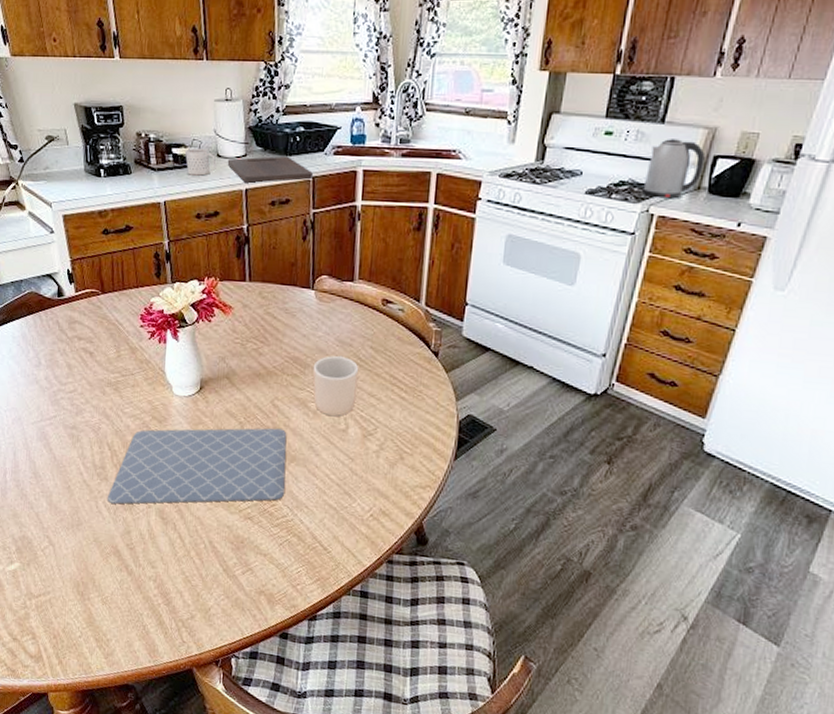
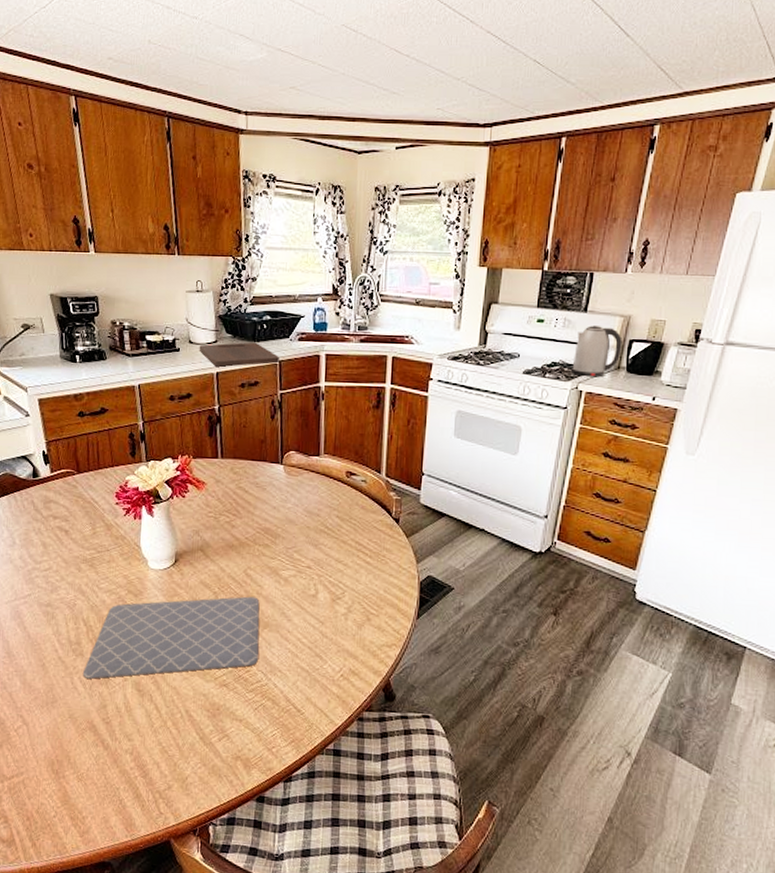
mug: present [184,148,217,176] -> none [158,335,189,361]
mug: present [312,355,359,417] -> none [283,525,327,583]

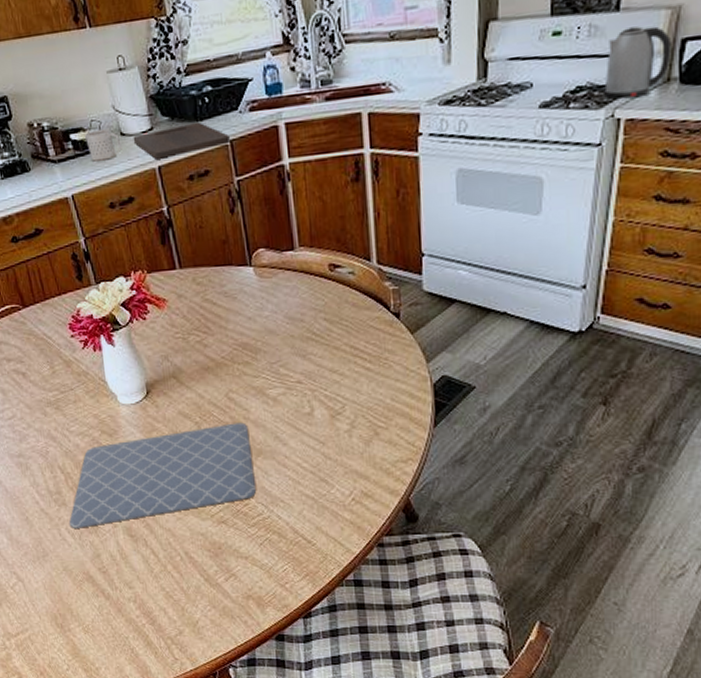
mug: none [158,335,189,361] -> present [84,128,122,162]

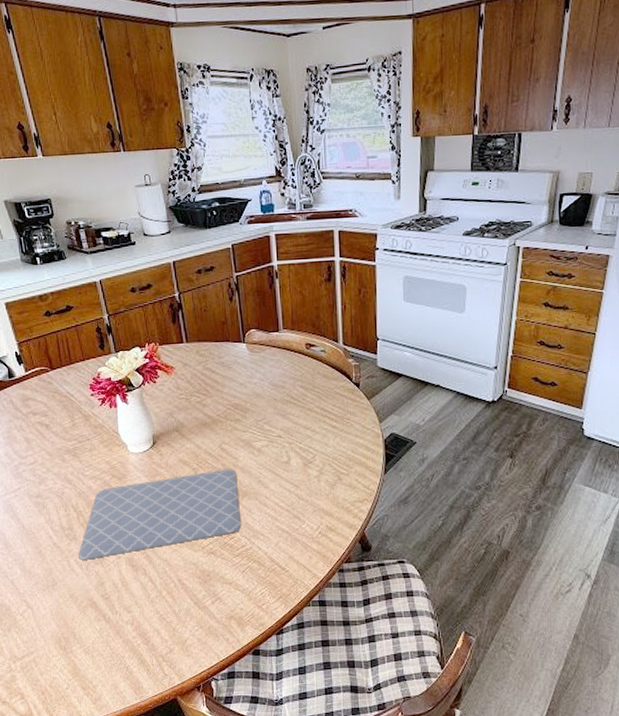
mug: present [84,128,122,162] -> none [113,229,144,255]
cutting board: present [133,121,230,161] -> none [153,229,231,257]
kettle: present [604,26,671,100] -> none [508,183,554,233]

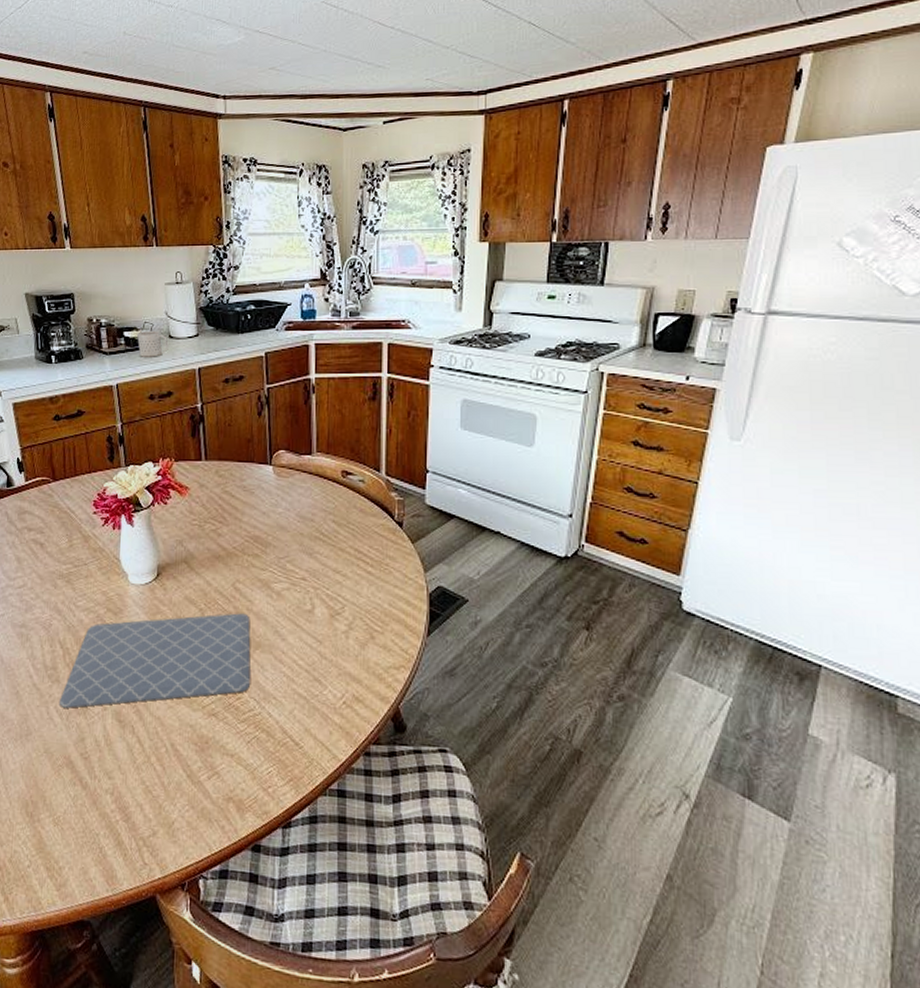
mug: none [113,229,144,255] -> present [136,330,169,357]

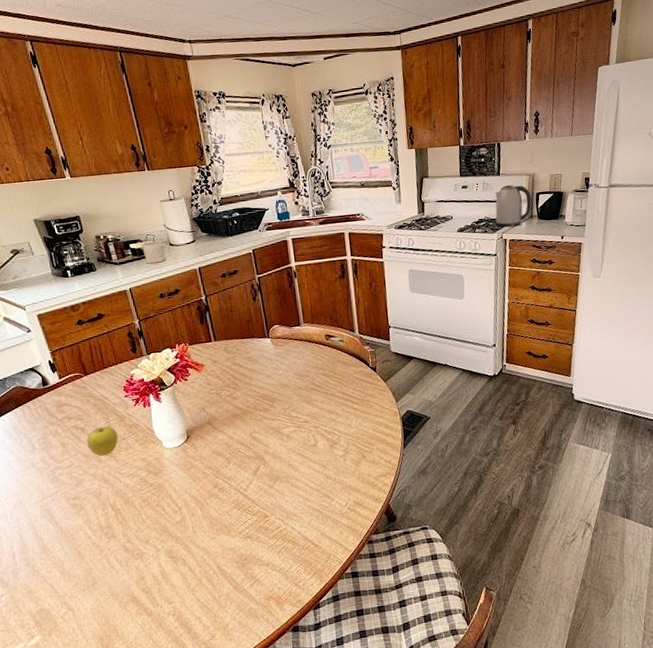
fruit: none [44,545,80,581] -> present [86,426,119,456]
placemat: present [60,613,251,708] -> none [118,456,274,557]
kettle: none [590,300,646,357] -> present [495,185,532,228]

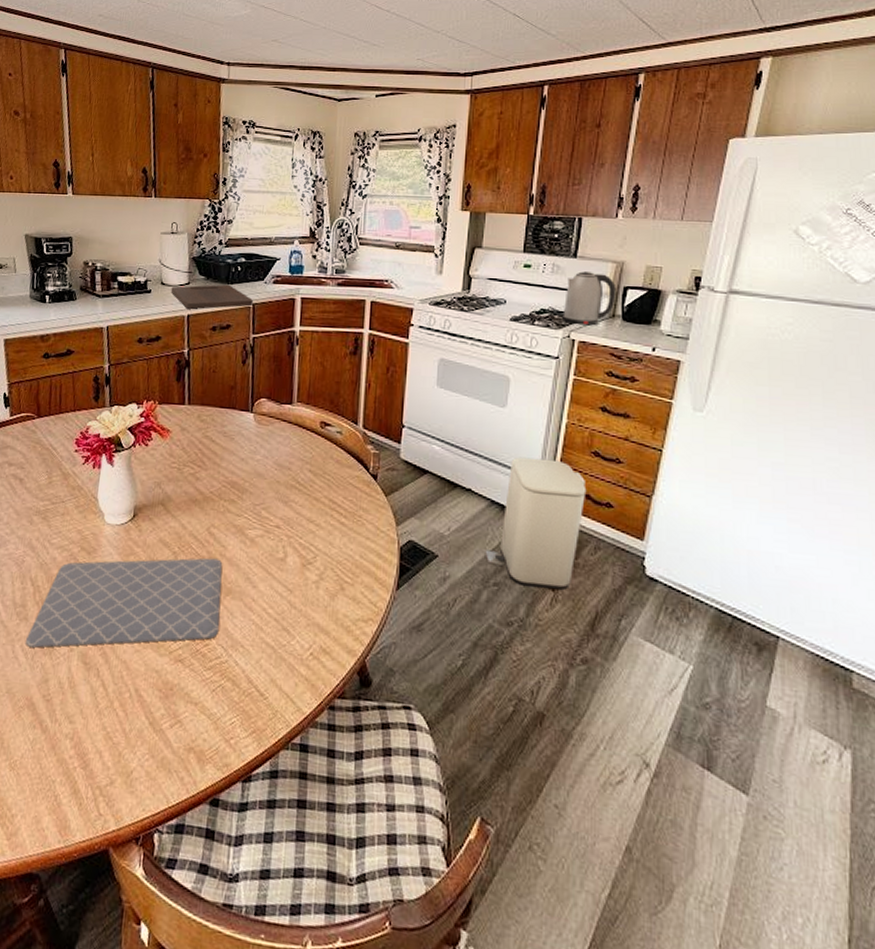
fruit: present [86,426,119,456] -> none [22,481,58,517]
placemat: none [118,456,274,557] -> present [26,558,223,648]
mug: present [141,240,171,264] -> none [129,276,160,302]
cutting board: none [179,237,252,264] -> present [170,284,253,310]
pedal bin: none [463,331,528,425] -> present [485,457,587,590]

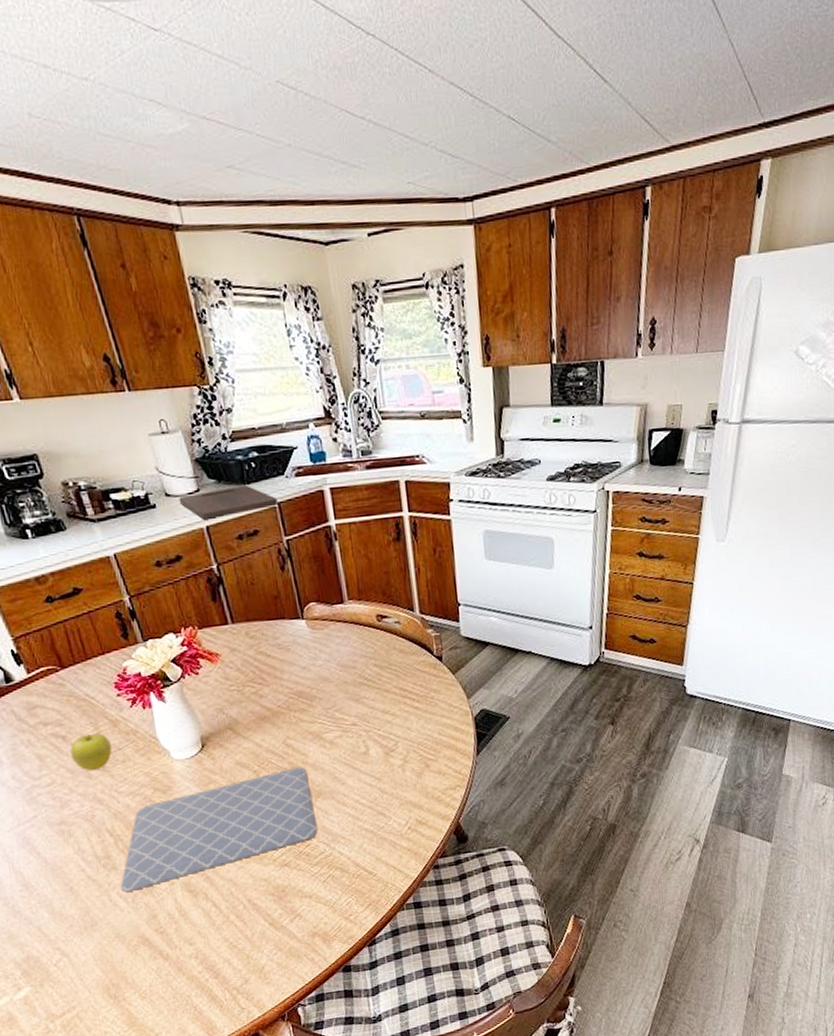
fruit: none [22,481,58,517] -> present [70,733,113,771]
pedal bin: present [485,457,587,590] -> none [550,609,633,726]
kettle: present [562,271,616,326] -> none [595,418,643,476]

